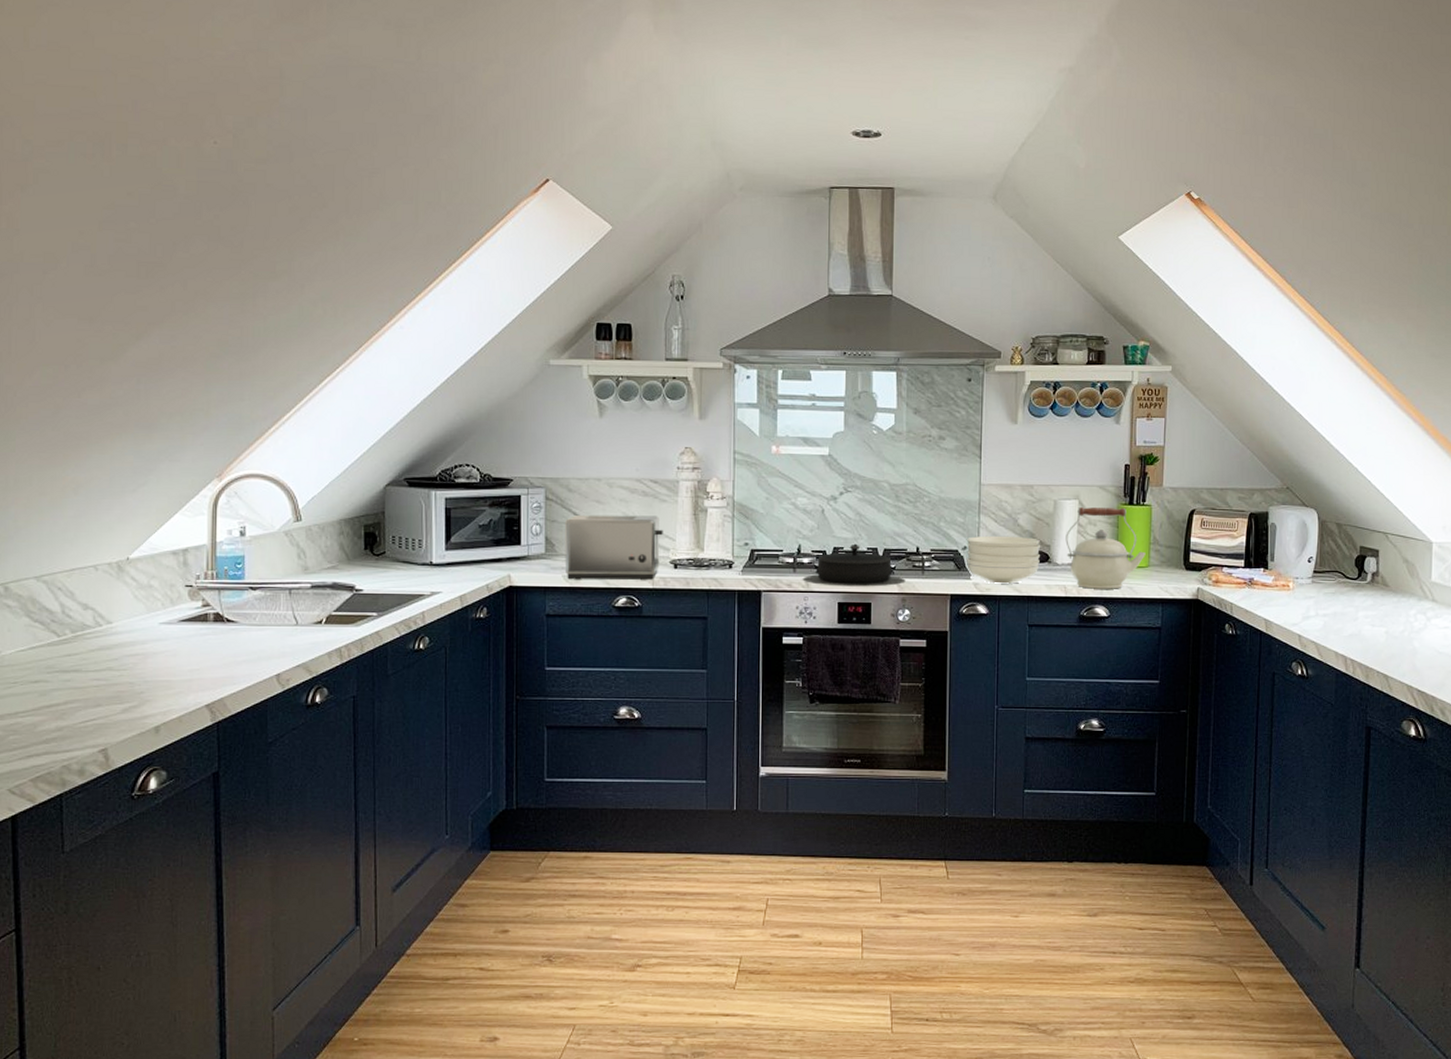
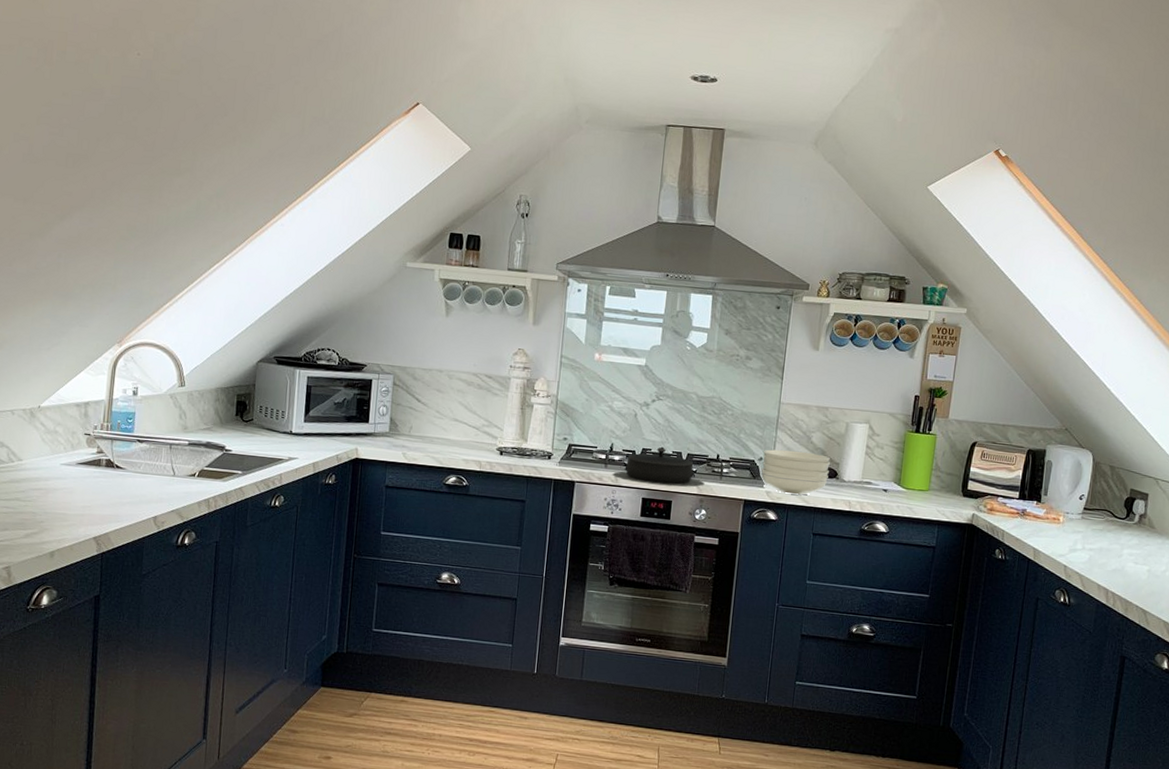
toaster: present [564,514,663,581] -> none [404,400,493,464]
kettle: present [1065,506,1146,589] -> none [853,430,927,509]

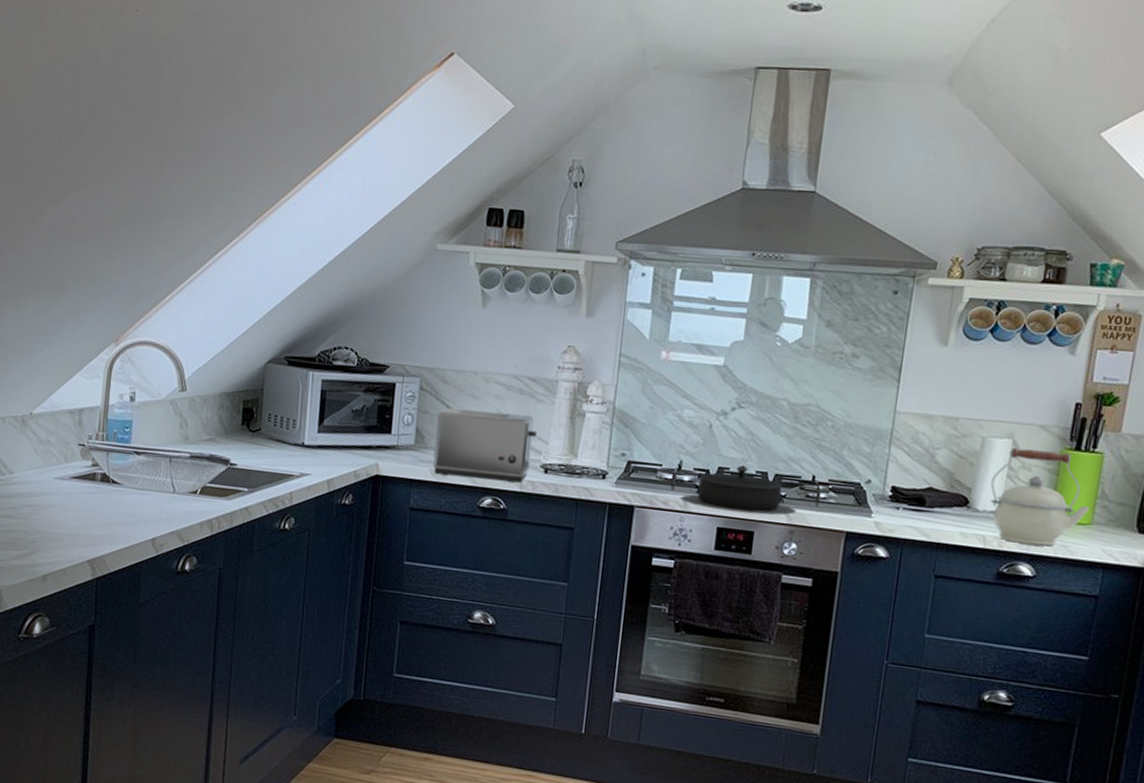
toaster: none [404,400,493,464] -> present [432,407,537,484]
bowl: present [761,449,830,495] -> none [869,469,960,528]
kettle: none [853,430,927,509] -> present [990,447,1090,547]

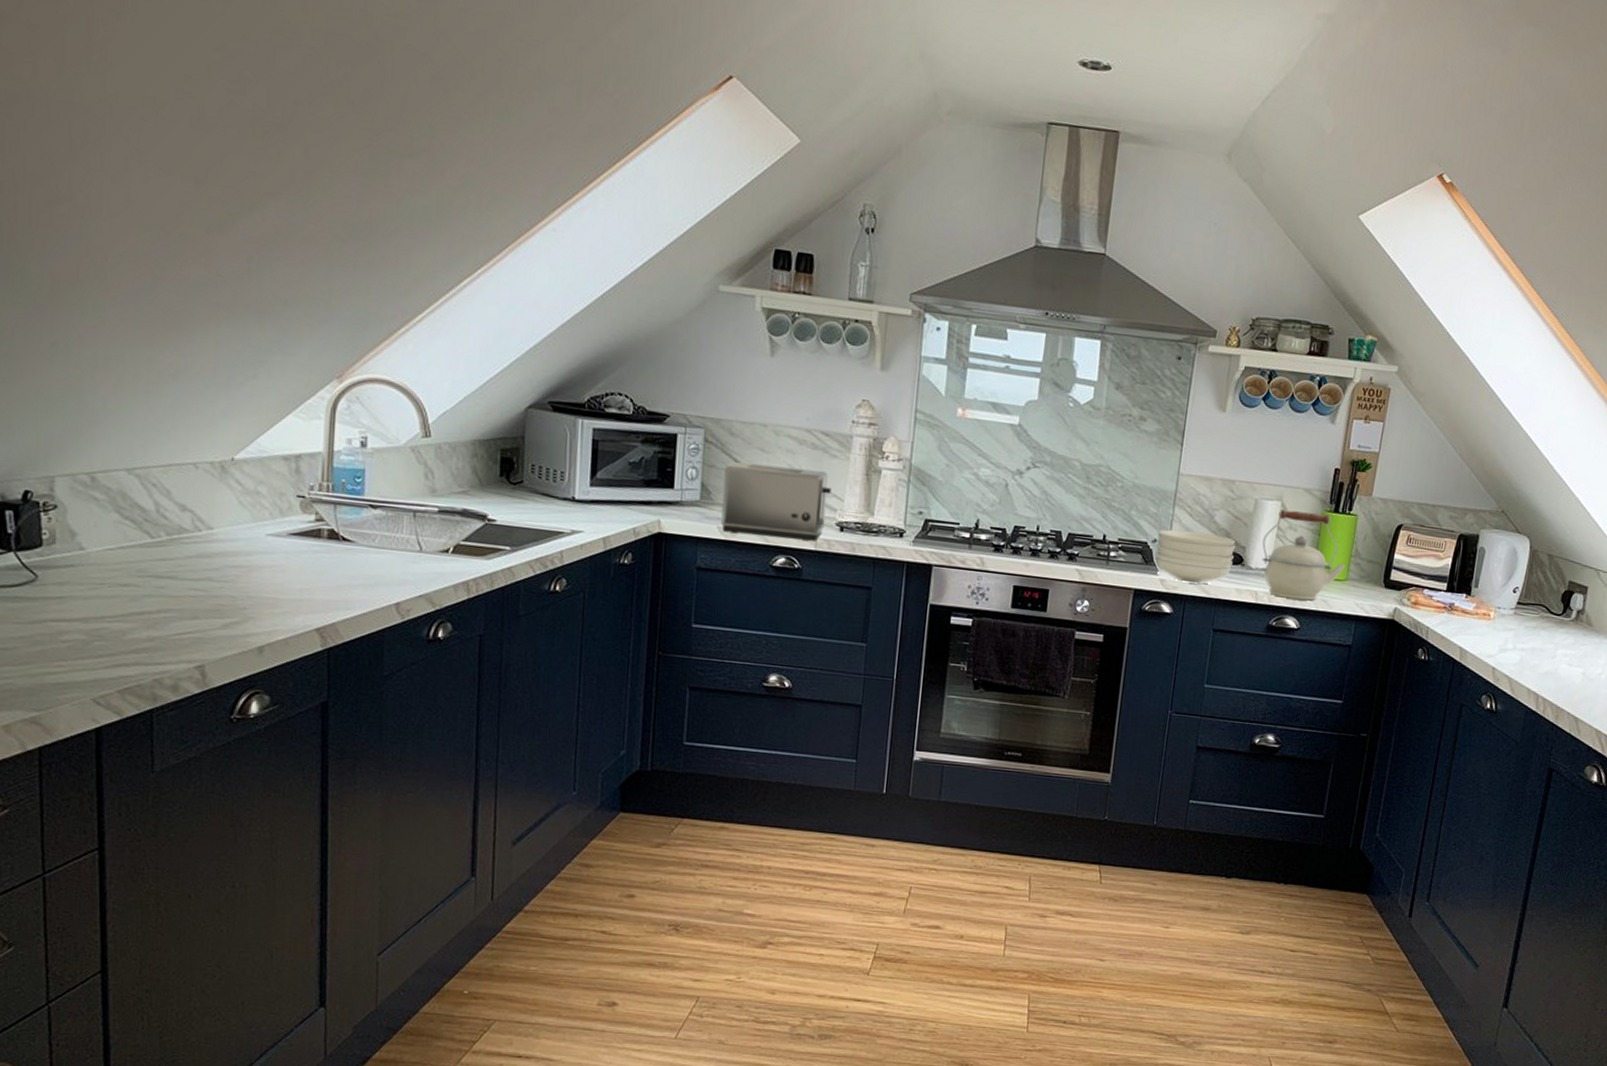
cooking pot: present [680,466,796,516] -> none [977,525,1088,574]
bowl: none [869,469,960,528] -> present [1155,529,1236,585]

